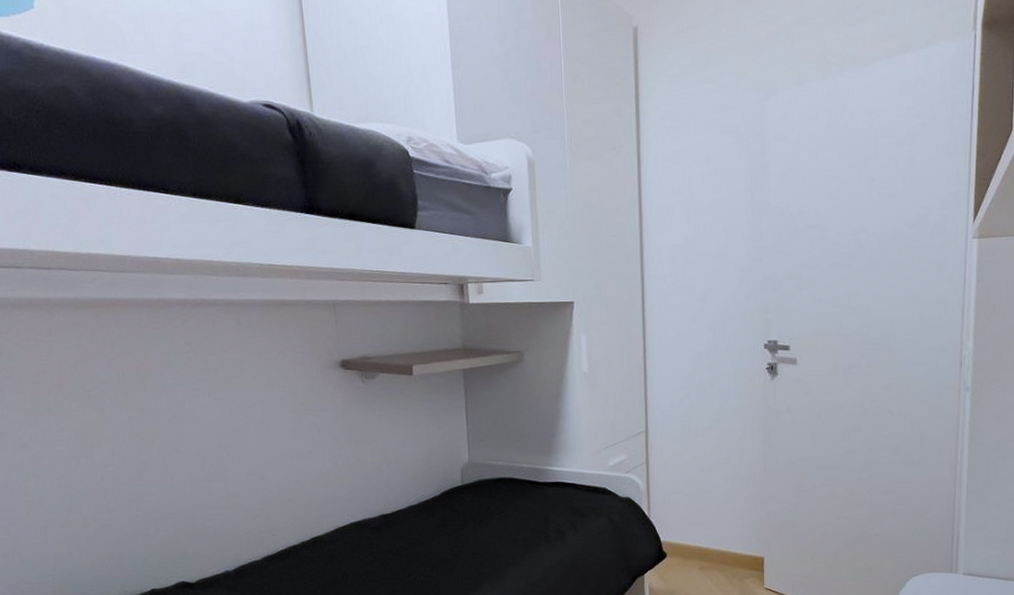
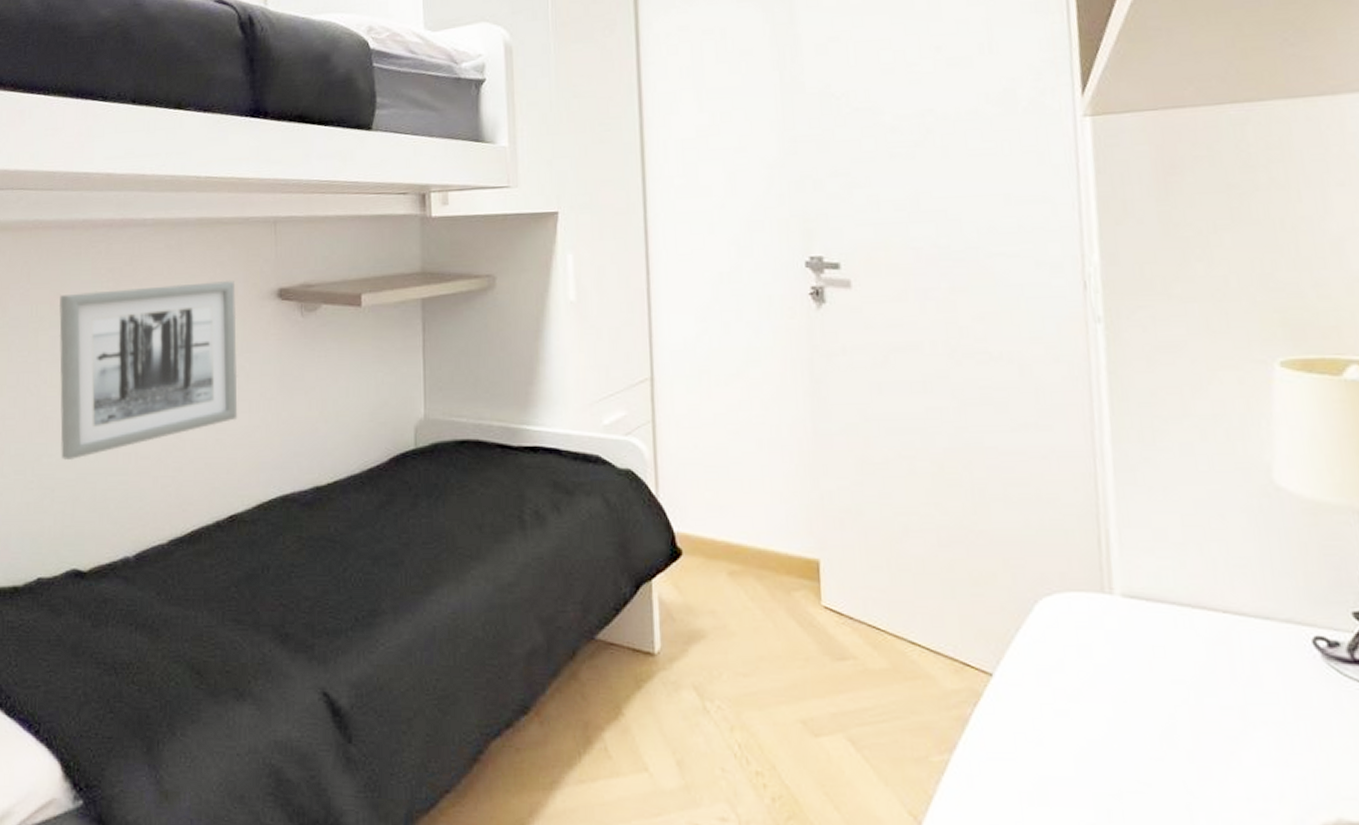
wall art: none [143,352,313,499] -> present [58,280,238,461]

